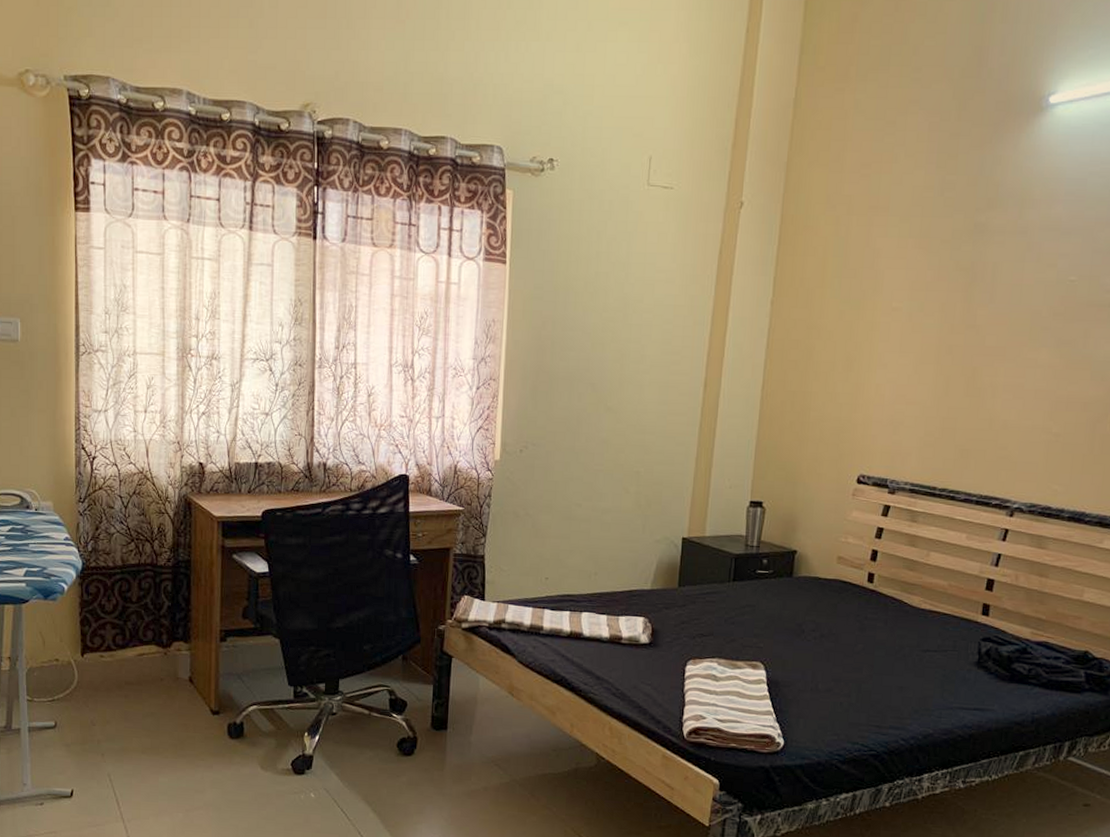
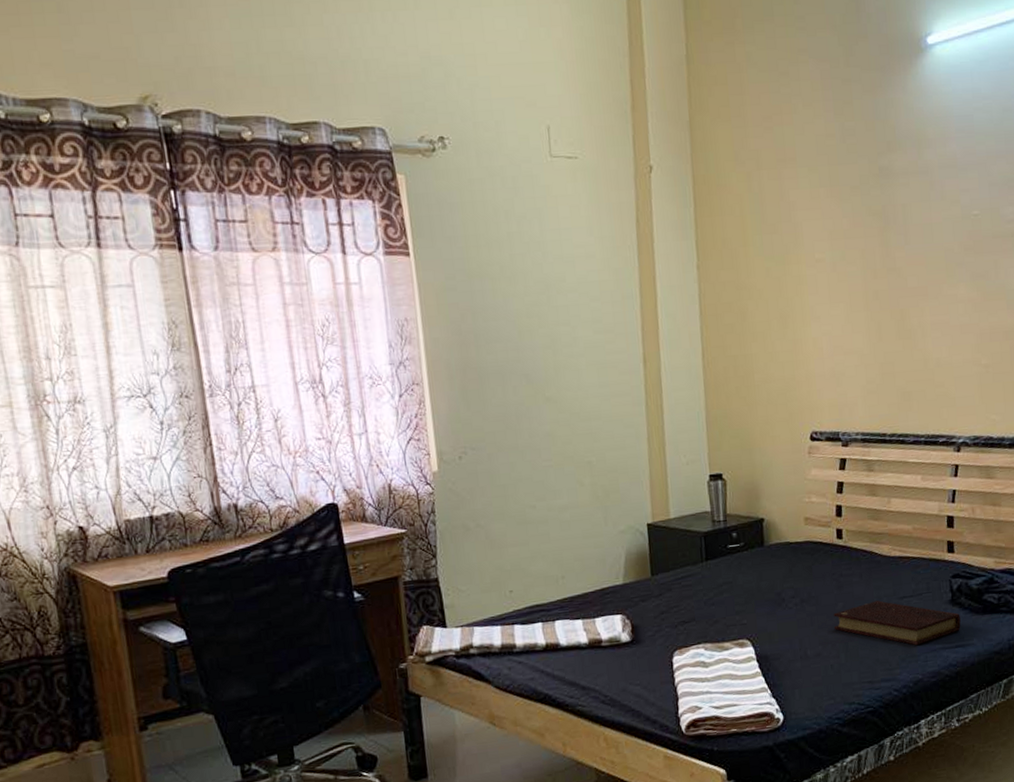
book: none [849,649,984,701] -> present [833,600,961,646]

